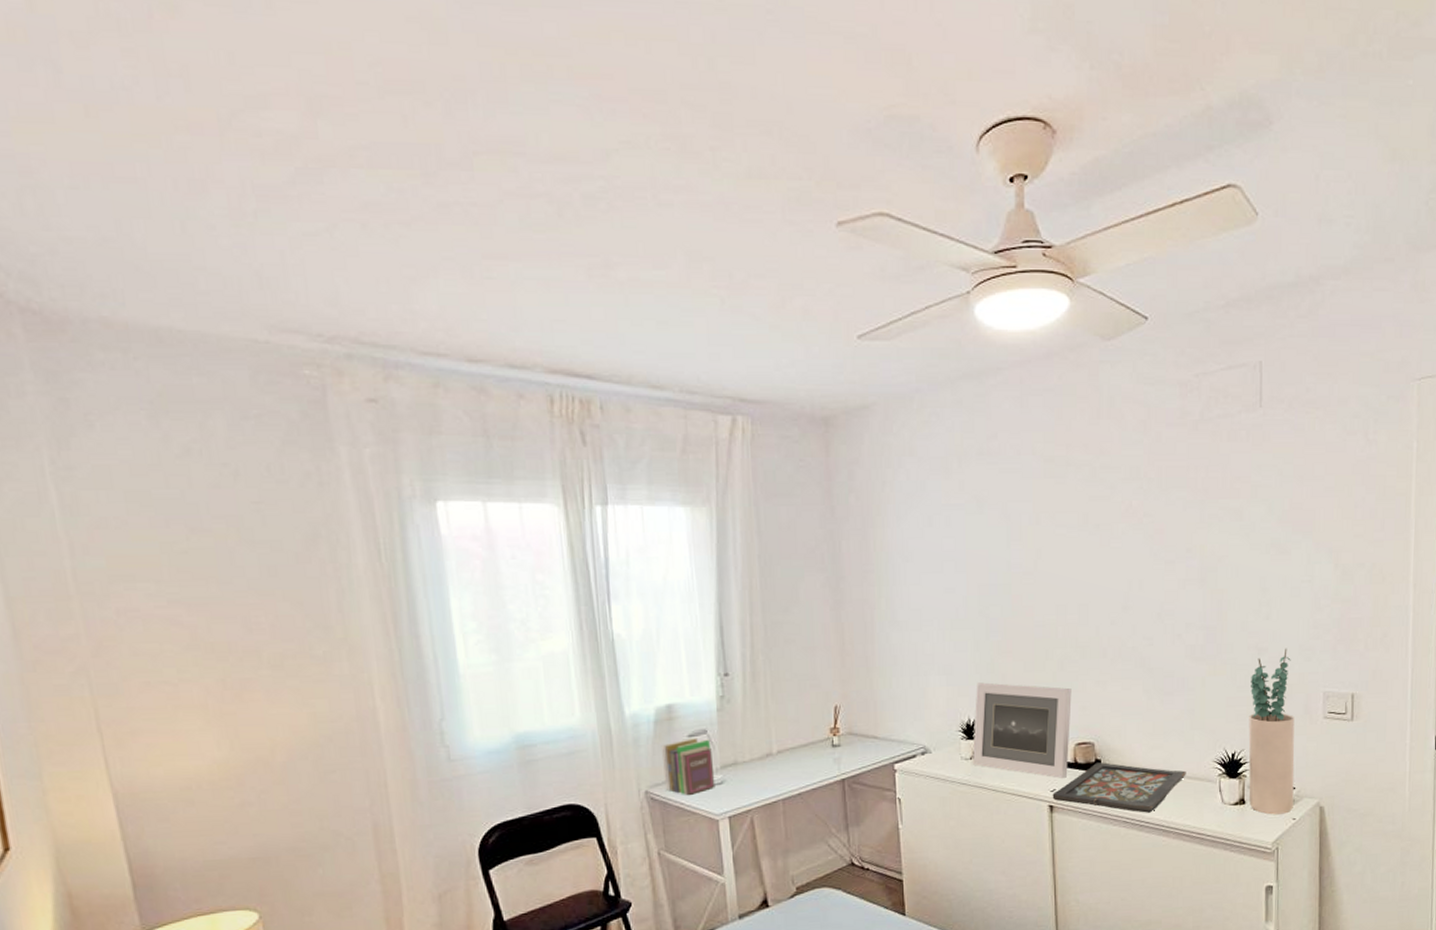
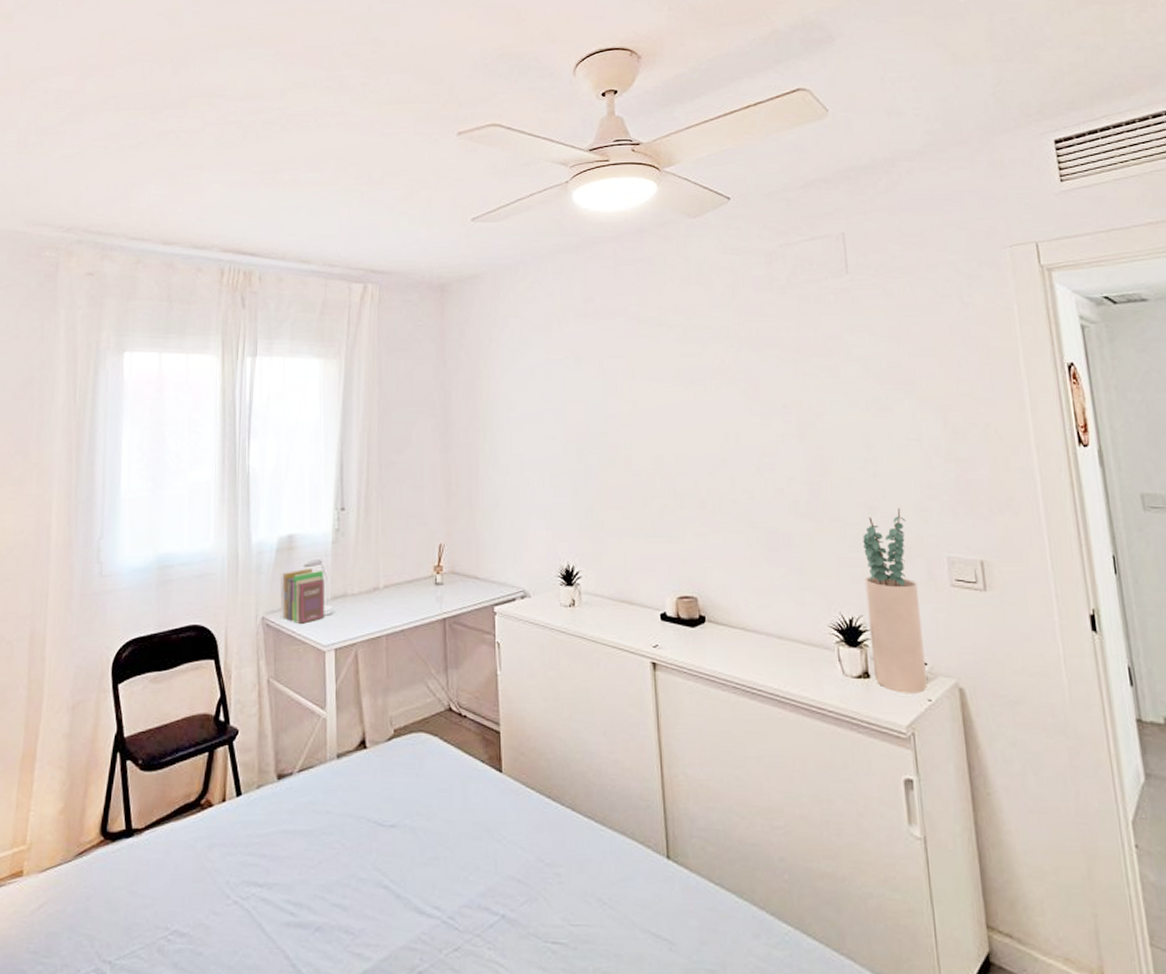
picture frame: present [973,682,1072,778] -> none [572,528,672,633]
decorative tray: present [1052,762,1186,813] -> none [655,619,800,679]

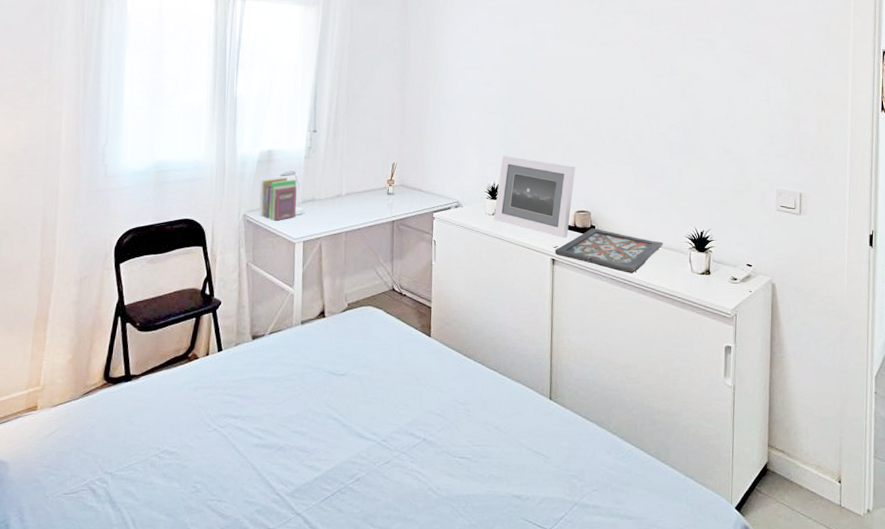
picture frame: none [572,528,672,633] -> present [494,155,575,238]
decorative tray: none [655,619,800,679] -> present [555,228,663,274]
vase: present [863,507,927,693] -> none [713,151,753,286]

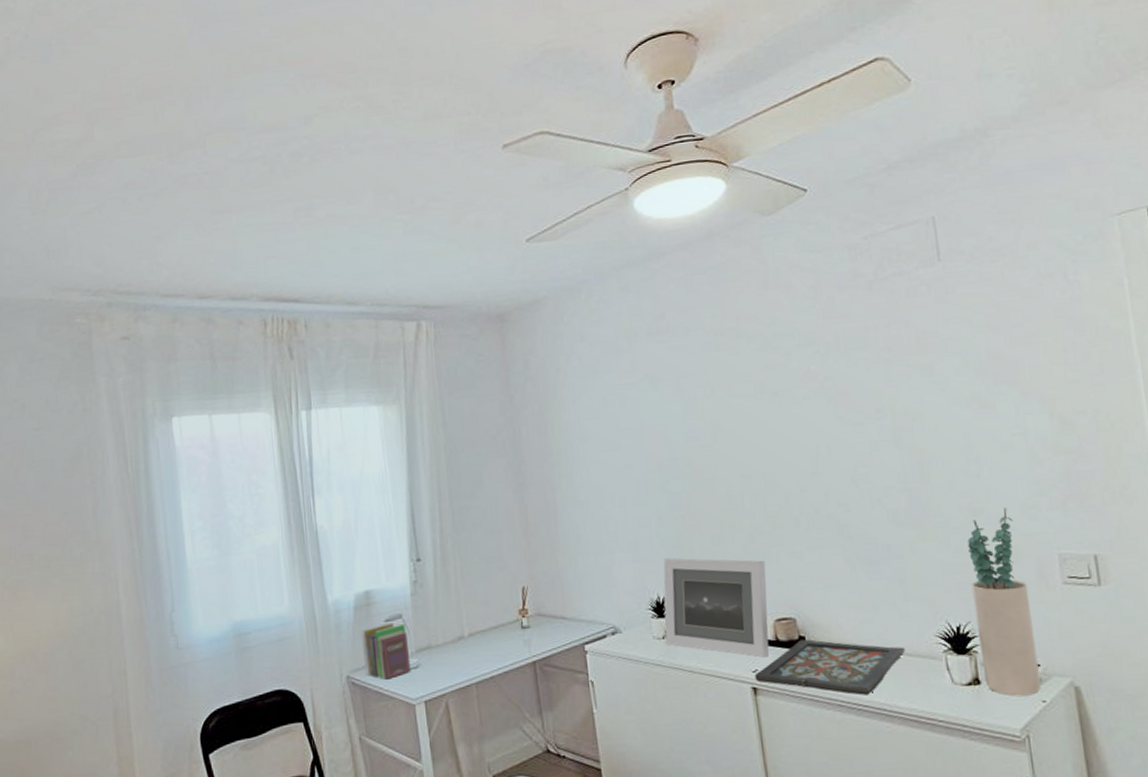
vase: none [713,151,753,286] -> present [967,507,1041,697]

